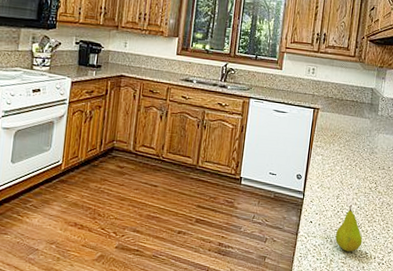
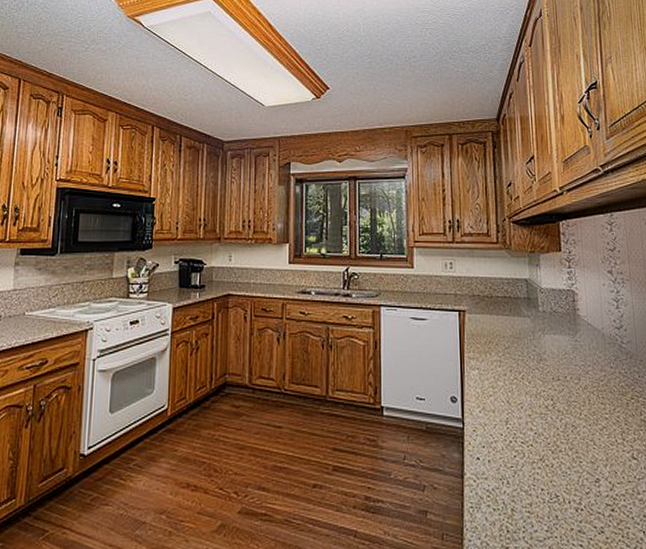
fruit: present [335,204,363,252] -> none [513,430,549,496]

